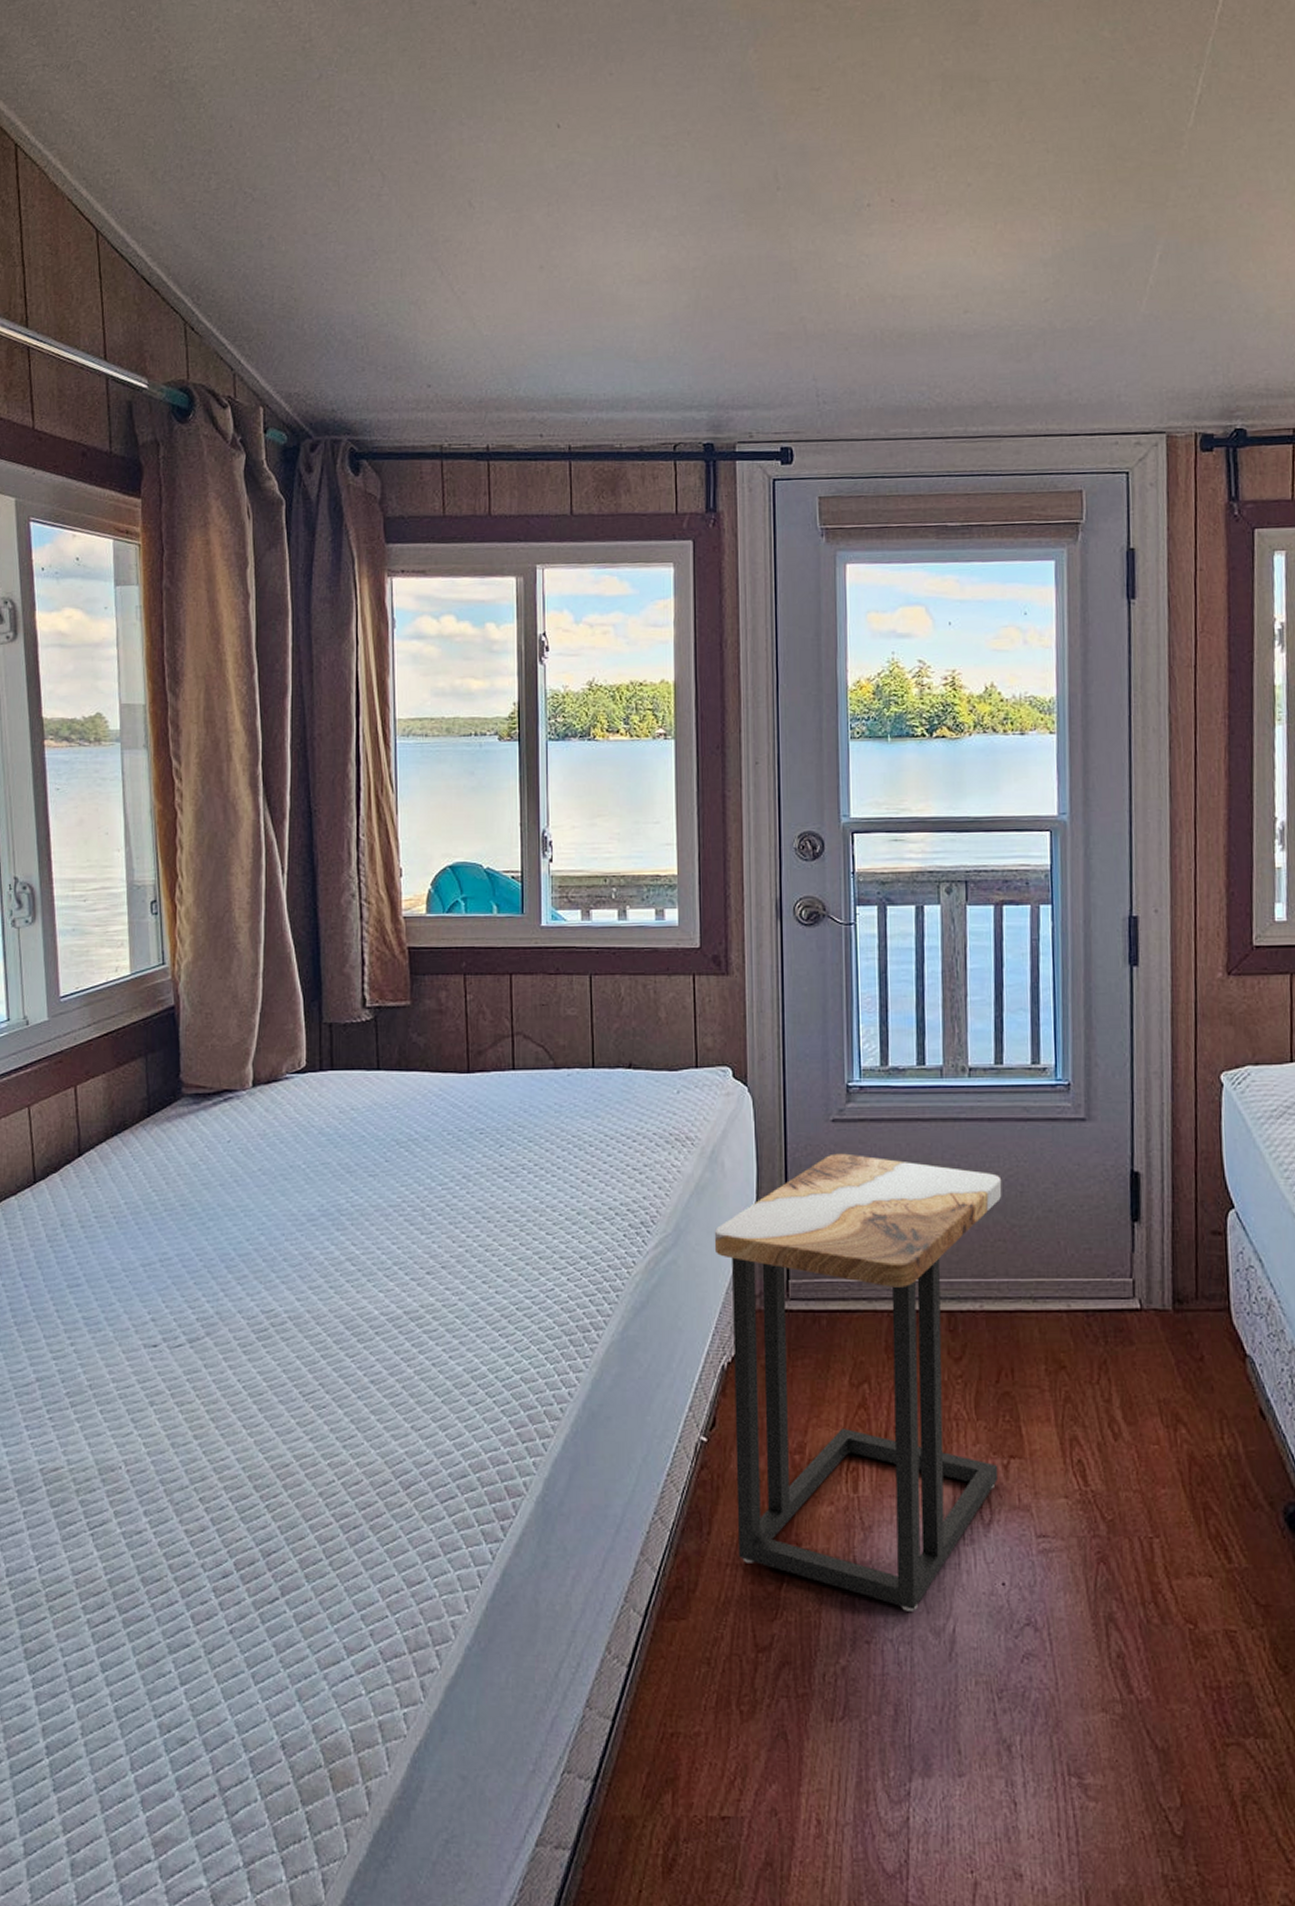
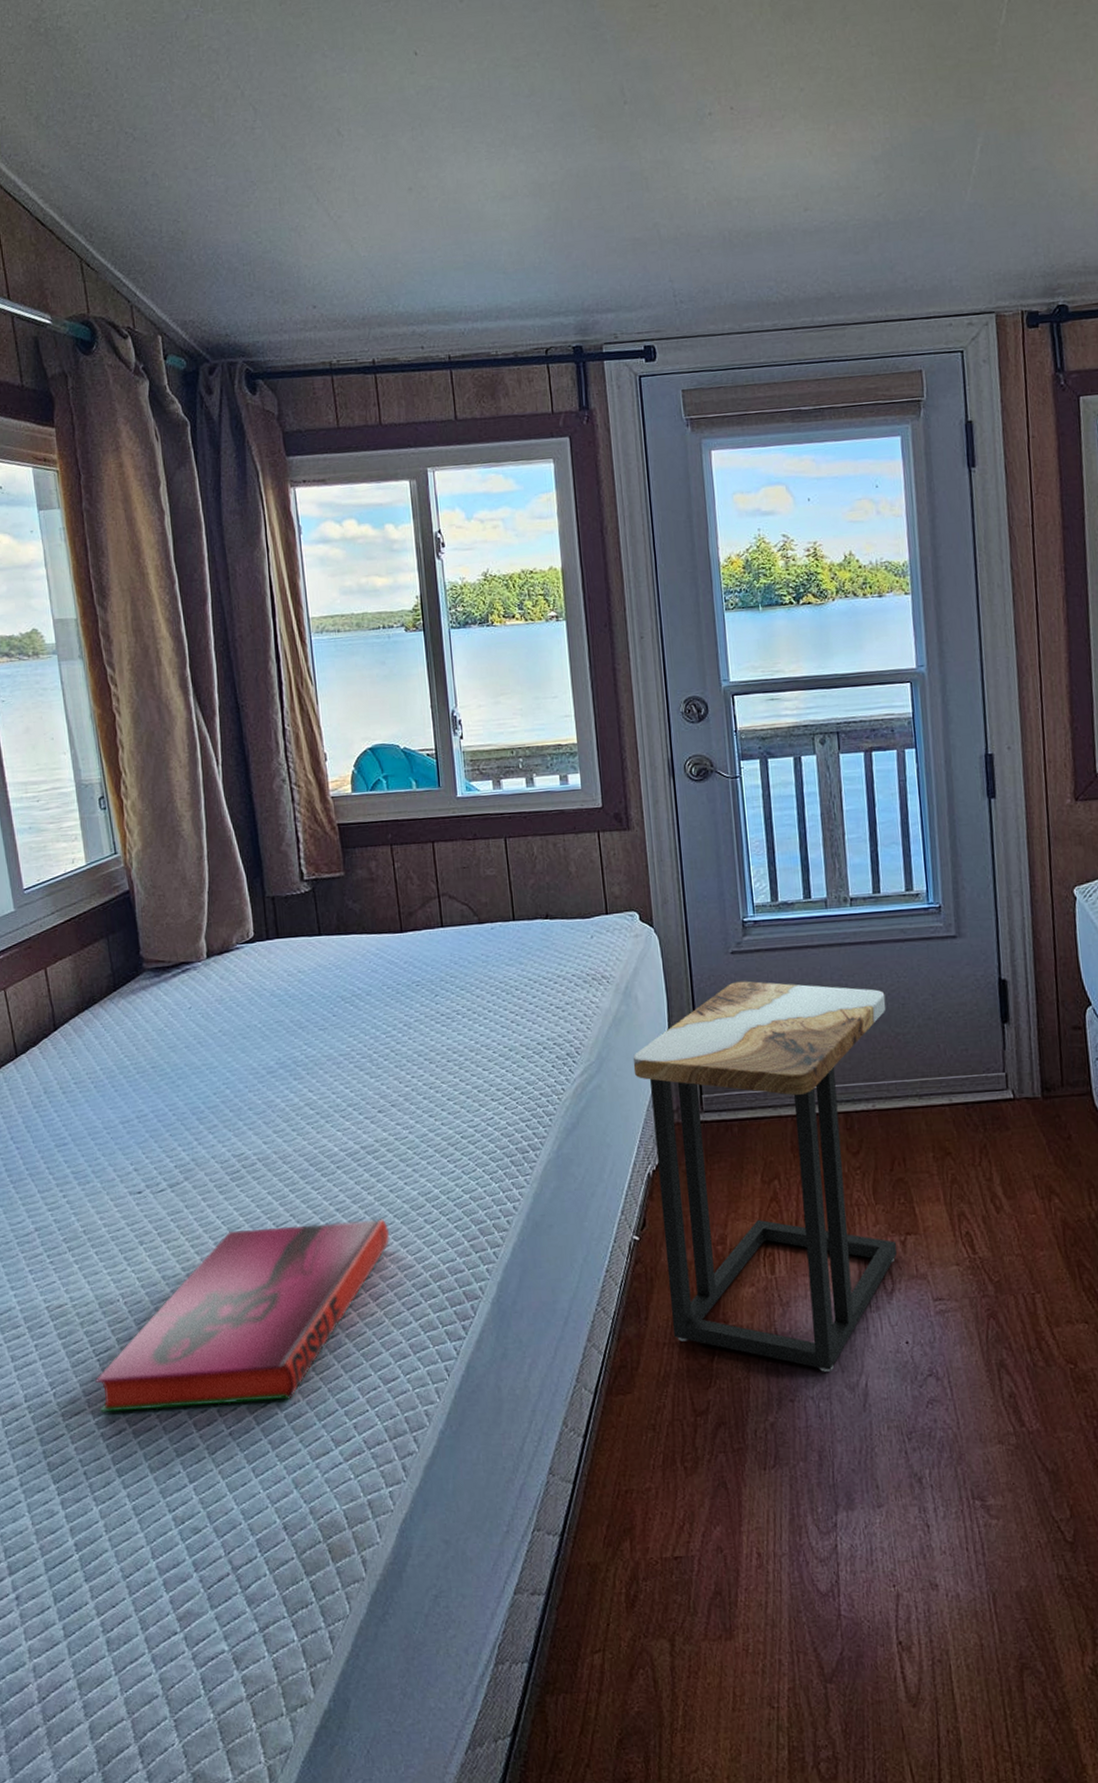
hardback book: none [87,1395,427,1597] -> present [95,1219,389,1413]

